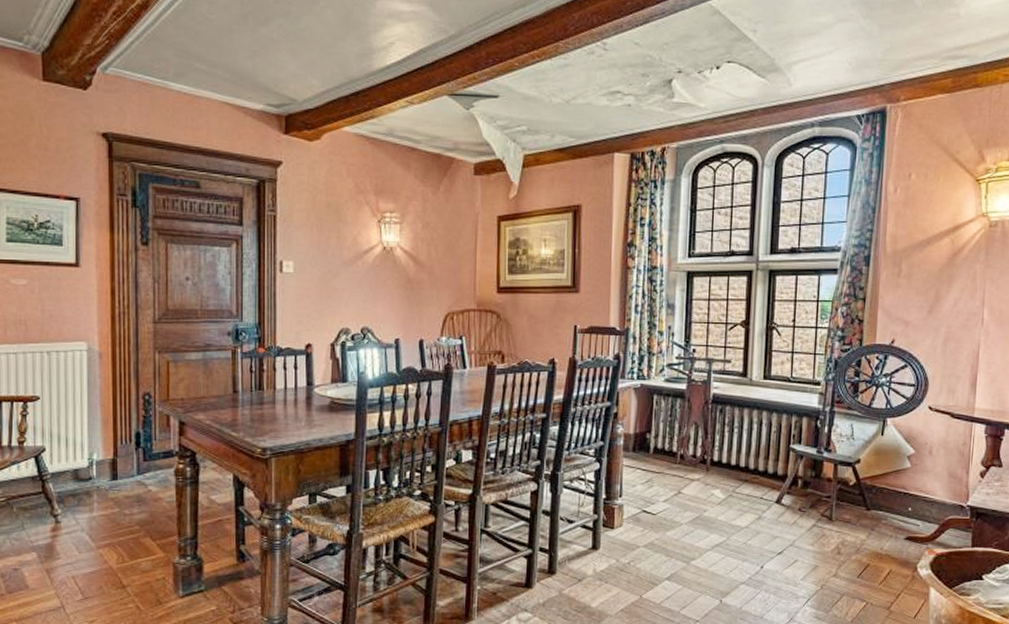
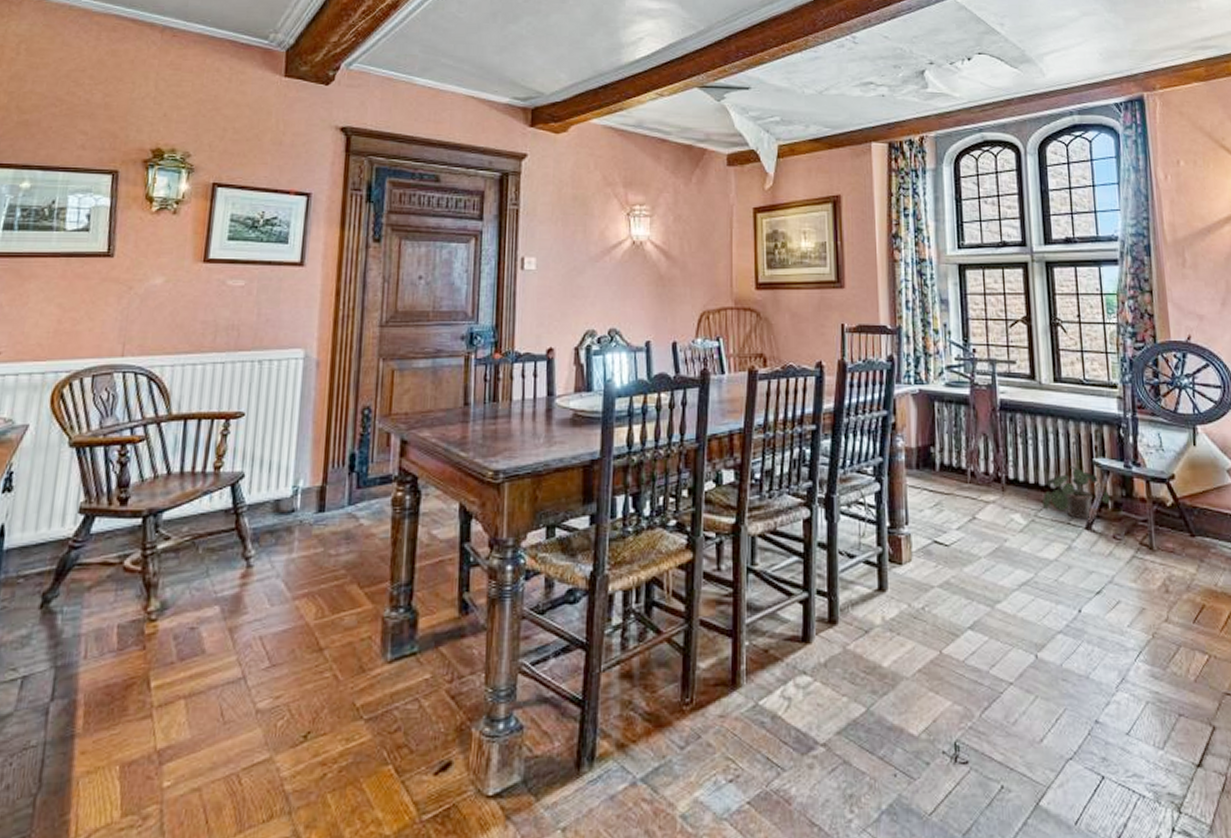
potted plant: none [741,451,801,495] -> present [1043,466,1110,520]

